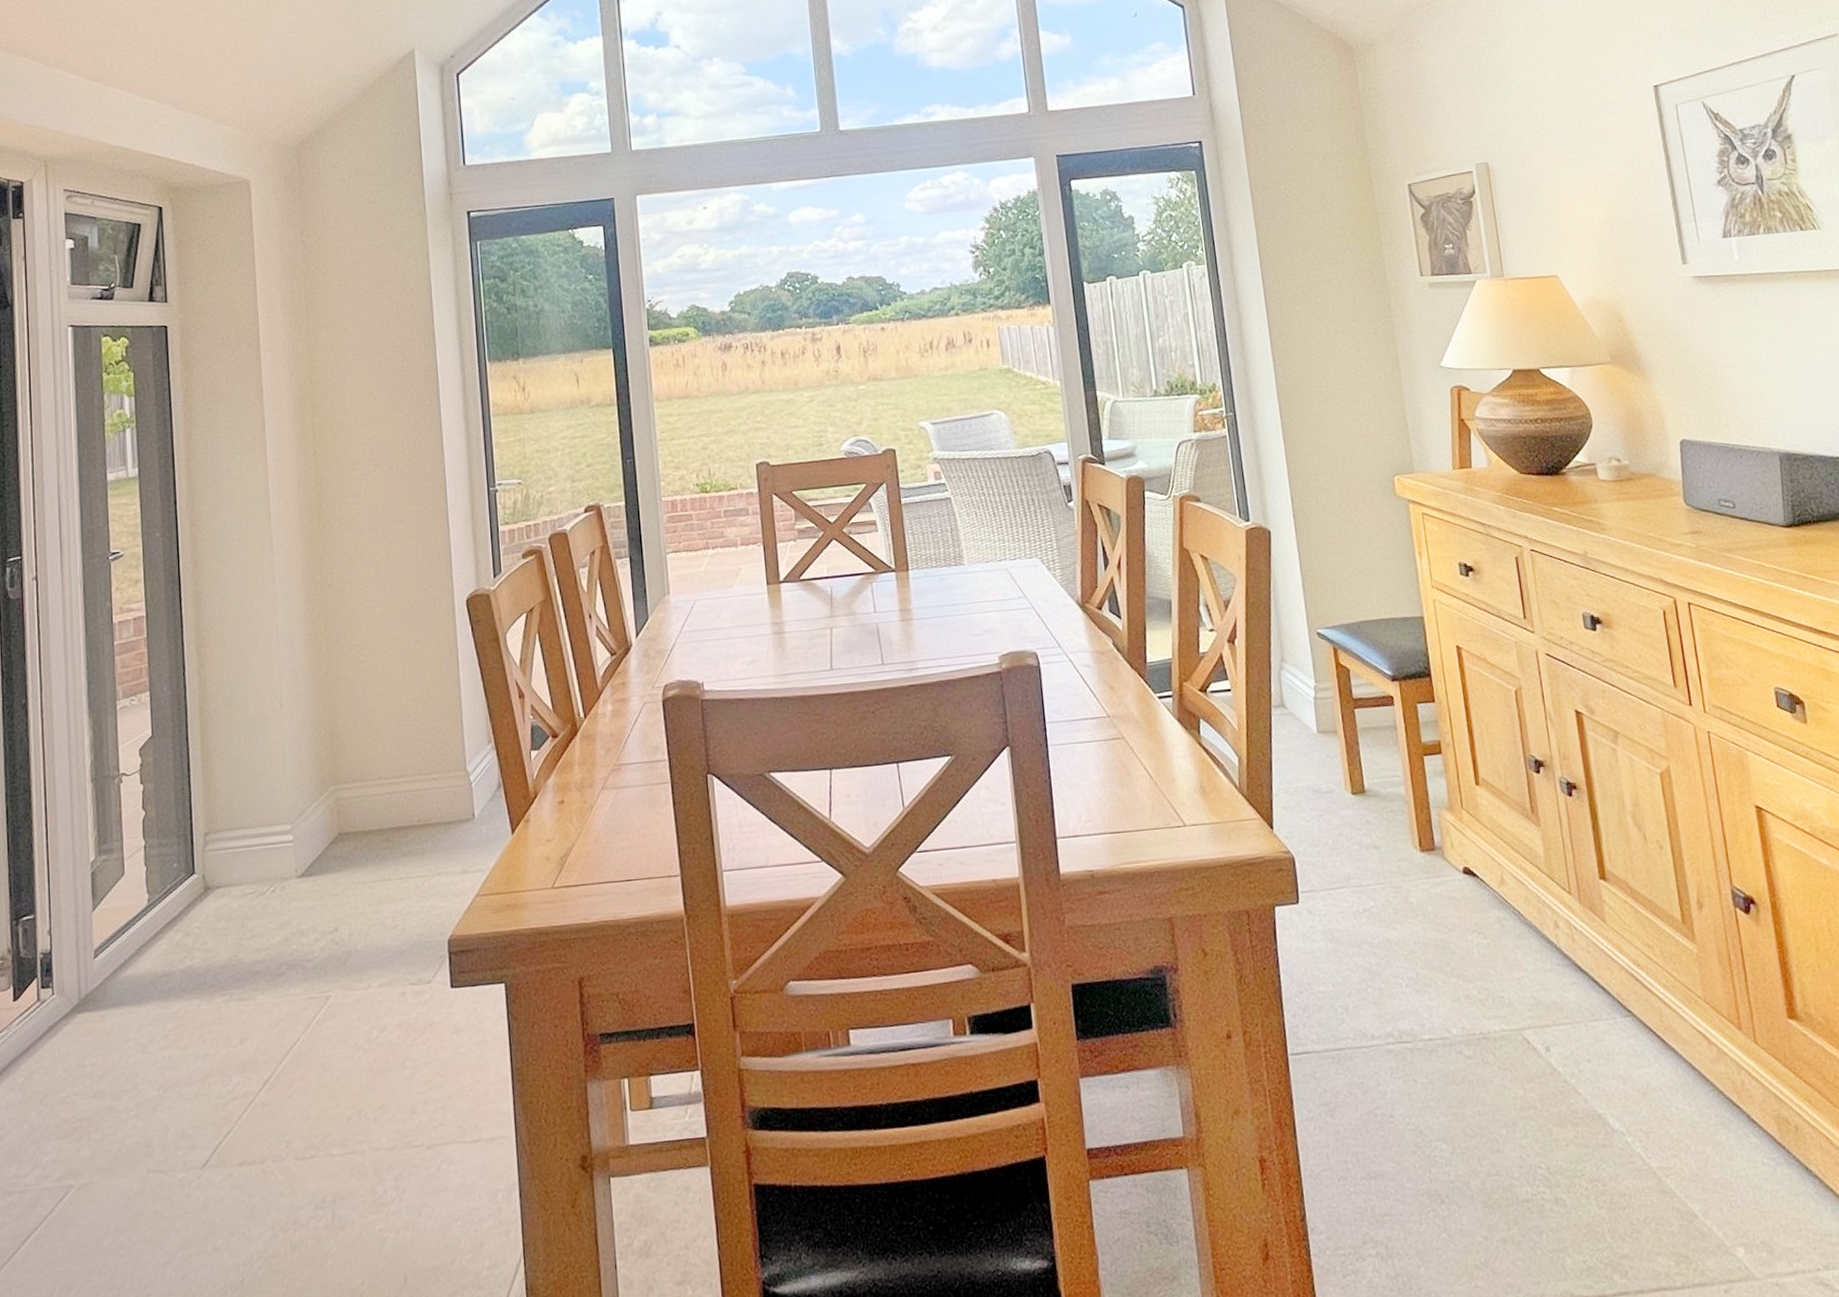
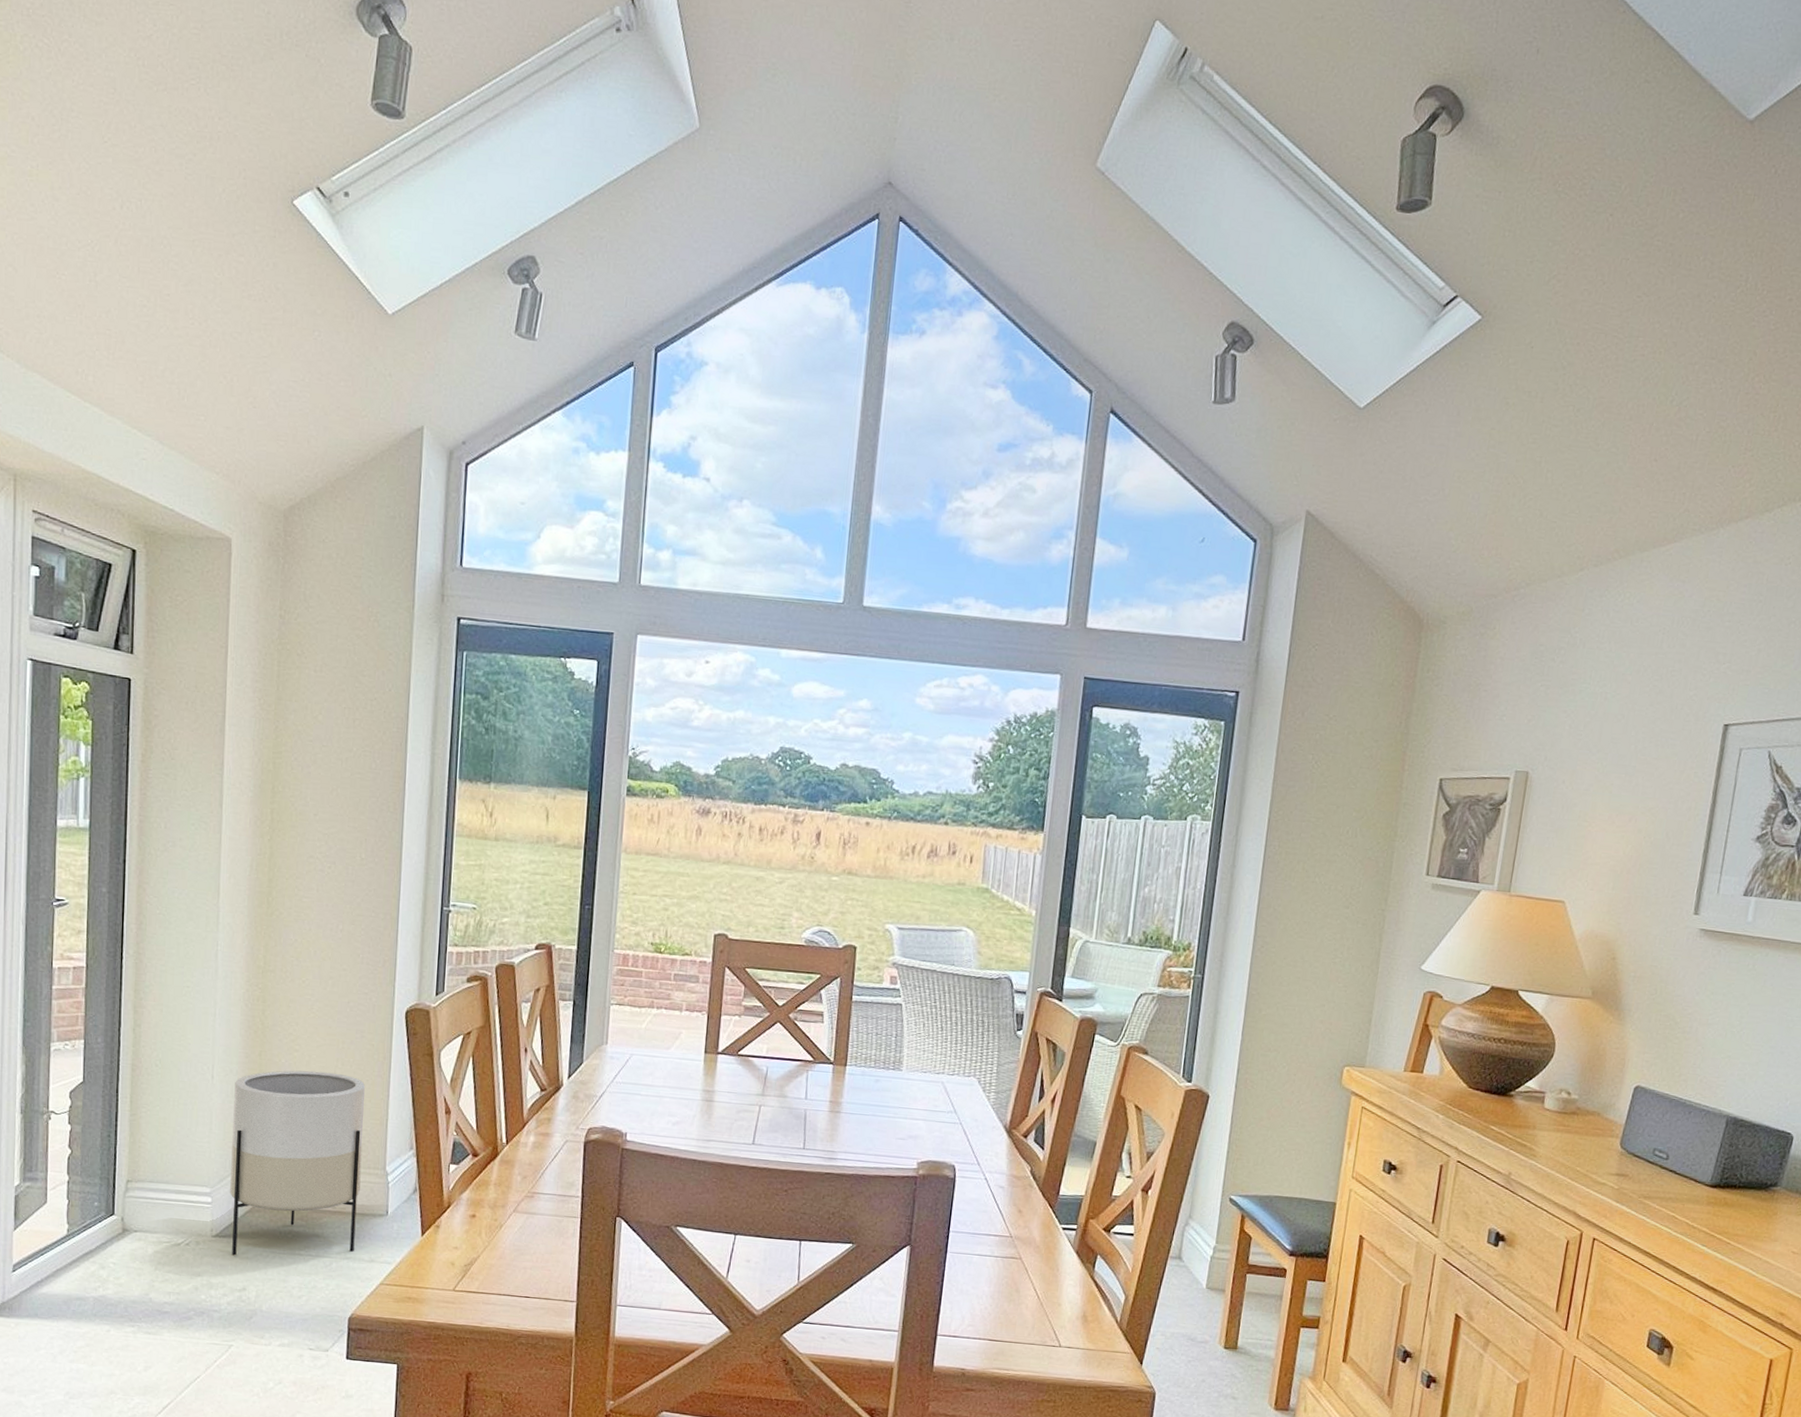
planter: none [304,677,445,895] -> present [230,1070,365,1256]

